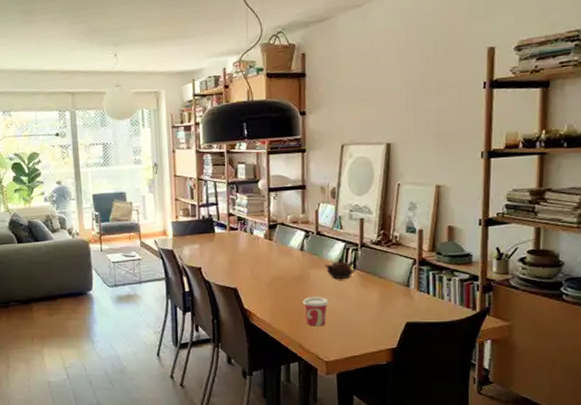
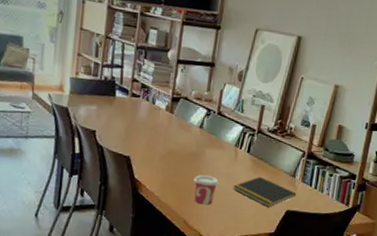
teapot: present [324,257,357,279] -> none [220,140,251,162]
notepad: none [344,290,415,321] -> present [233,176,297,207]

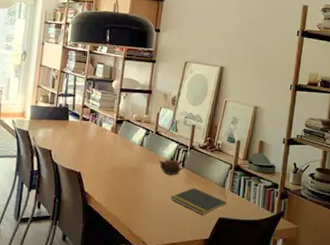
cup: present [194,175,219,205] -> none [136,187,158,214]
teapot: none [220,140,251,162] -> present [158,156,185,175]

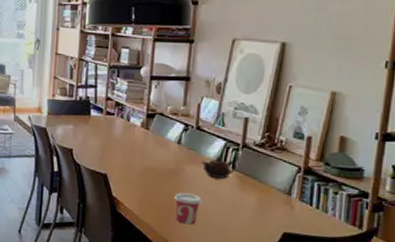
cup: none [136,187,158,214] -> present [174,193,202,225]
notepad: present [170,187,227,215] -> none [218,194,295,228]

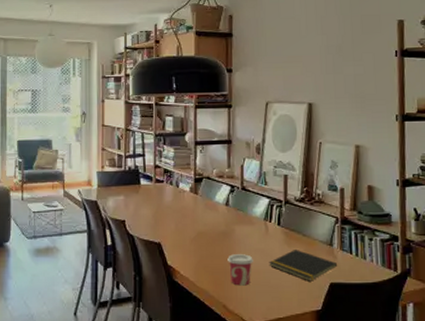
teapot: present [201,155,236,179] -> none [249,214,282,236]
notepad: none [218,194,295,228] -> present [269,248,338,281]

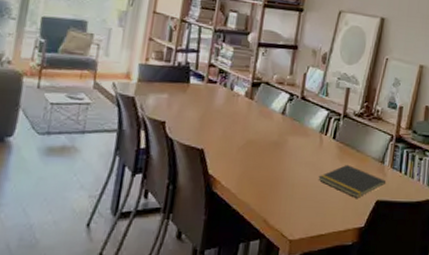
cup: present [227,254,253,286] -> none [275,166,303,200]

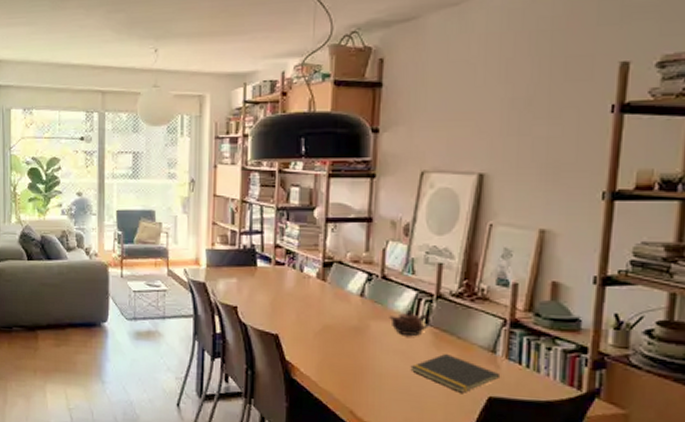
teapot: none [304,126,337,149] -> present [389,309,430,336]

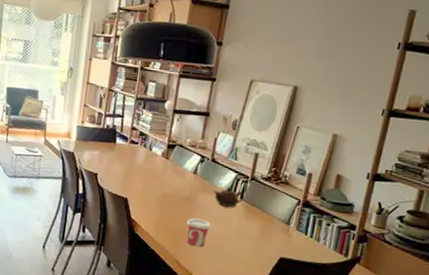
cup: none [358,354,391,391] -> present [186,218,211,247]
notepad: present [410,353,501,393] -> none [225,222,291,253]

